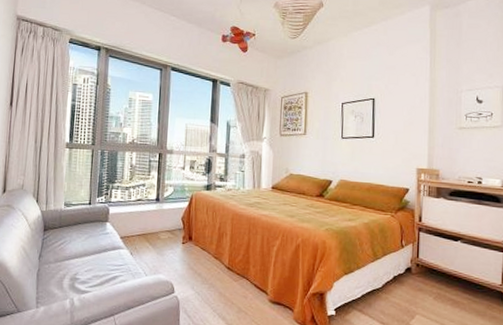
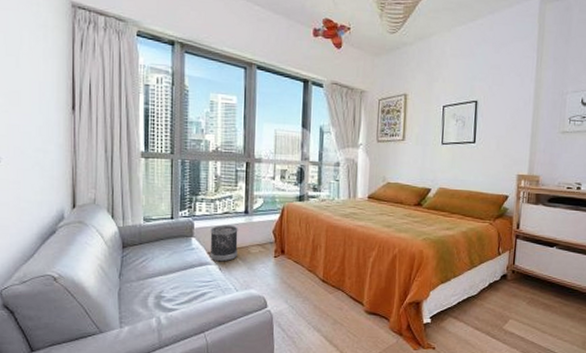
wastebasket: none [122,211,150,247] -> present [209,225,238,262]

